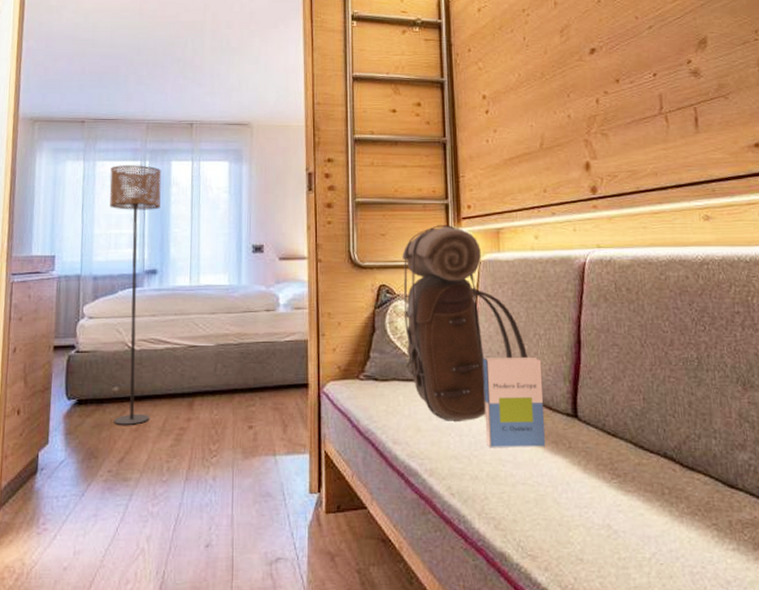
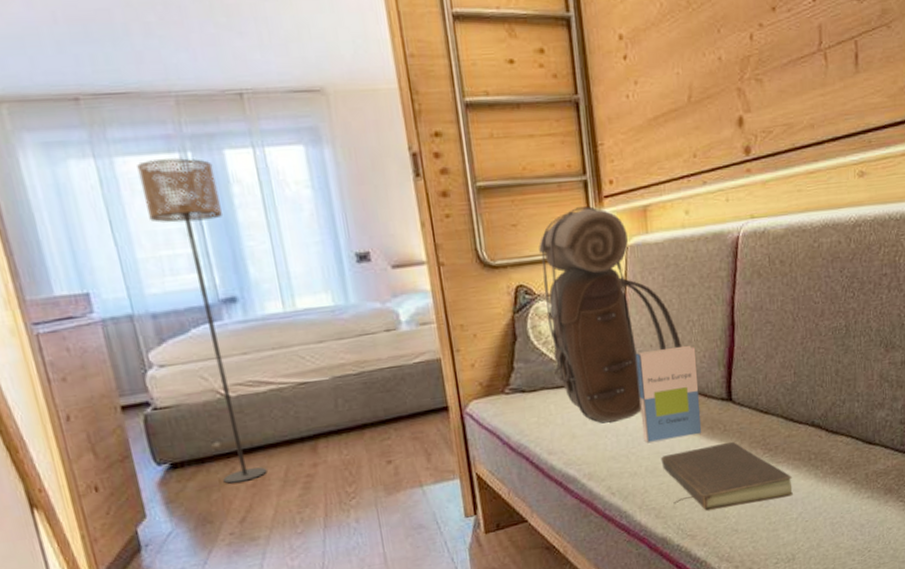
book: none [502,460,645,533] -> present [660,441,793,512]

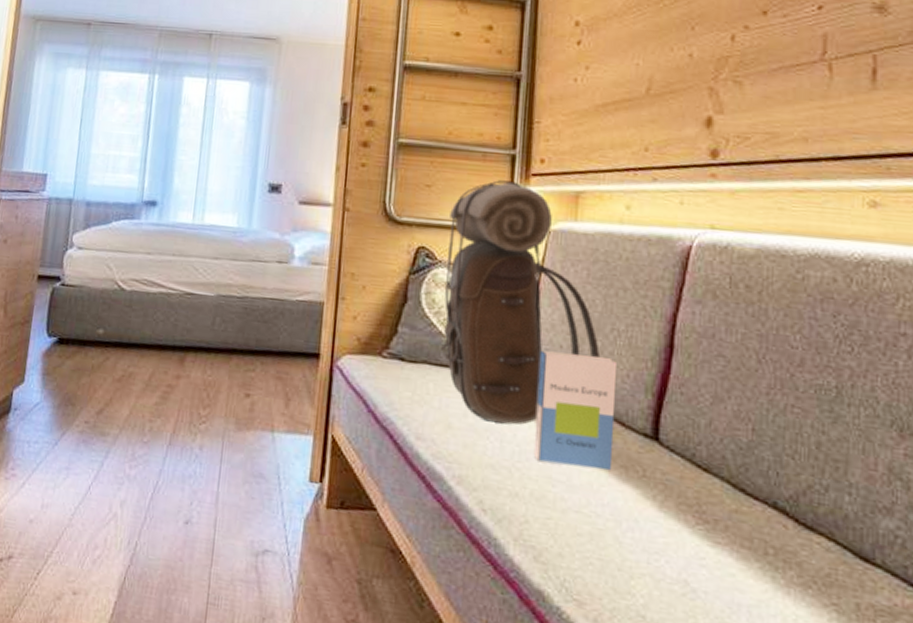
floor lamp: present [137,158,267,484] -> none [95,77,172,375]
book: present [660,441,793,512] -> none [551,483,736,597]

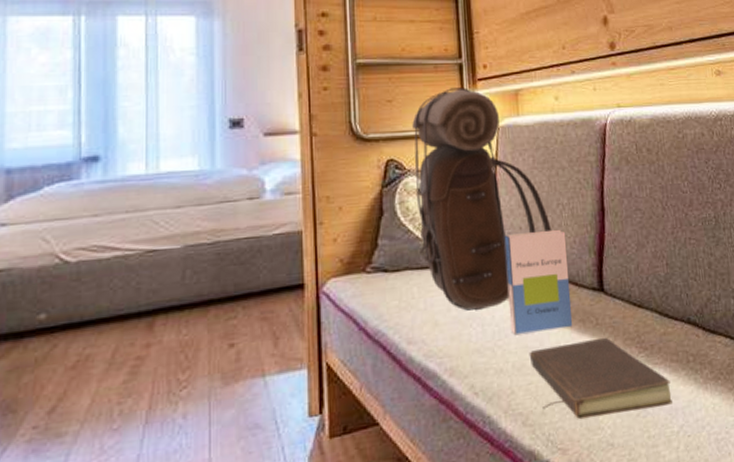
book: none [551,483,736,597] -> present [529,337,672,420]

